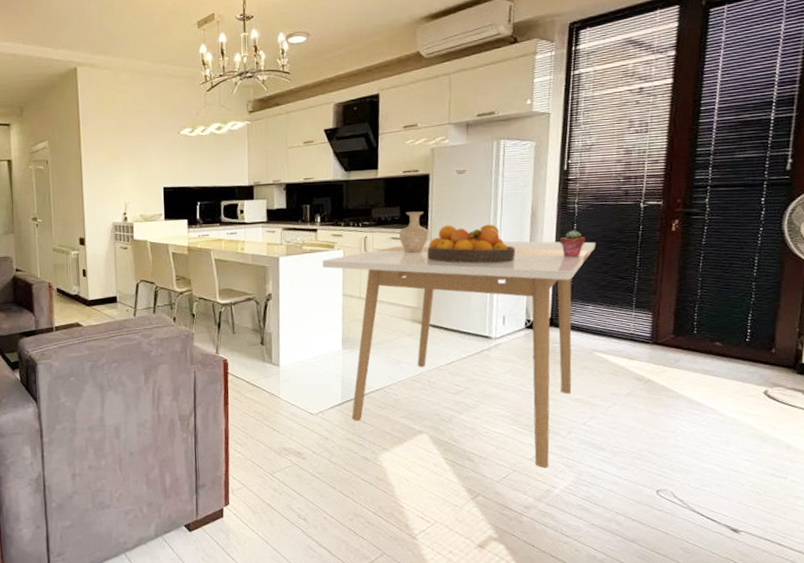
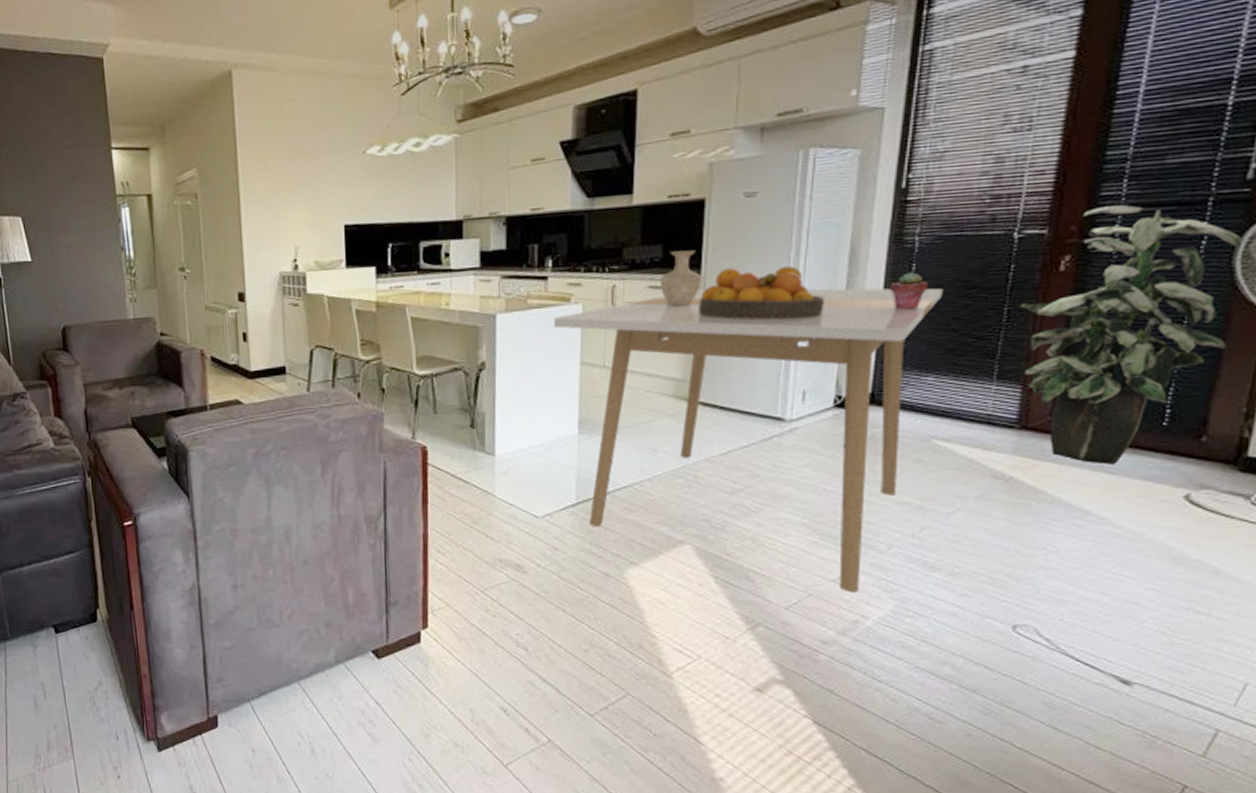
indoor plant: none [647,185,787,370] -> present [1020,205,1243,466]

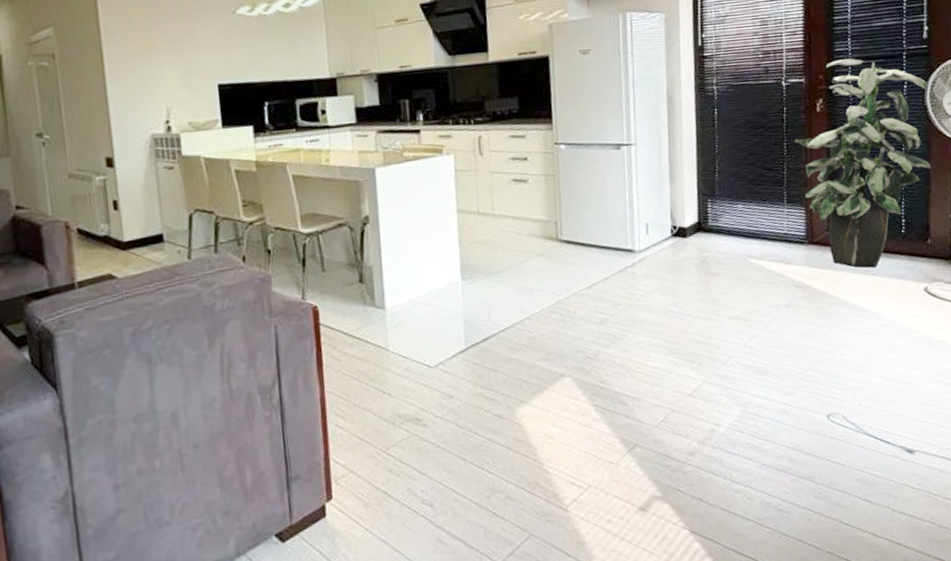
dining table: present [553,288,942,593] -> none [428,129,739,404]
vase: present [660,250,702,307] -> none [519,101,555,154]
fruit bowl: present [699,266,824,320] -> none [553,113,654,163]
potted succulent: present [890,272,928,310] -> none [700,116,728,149]

